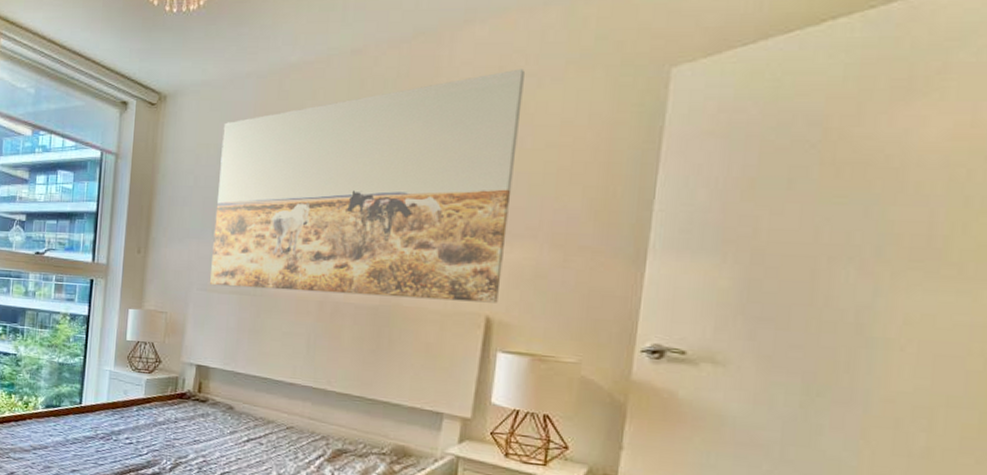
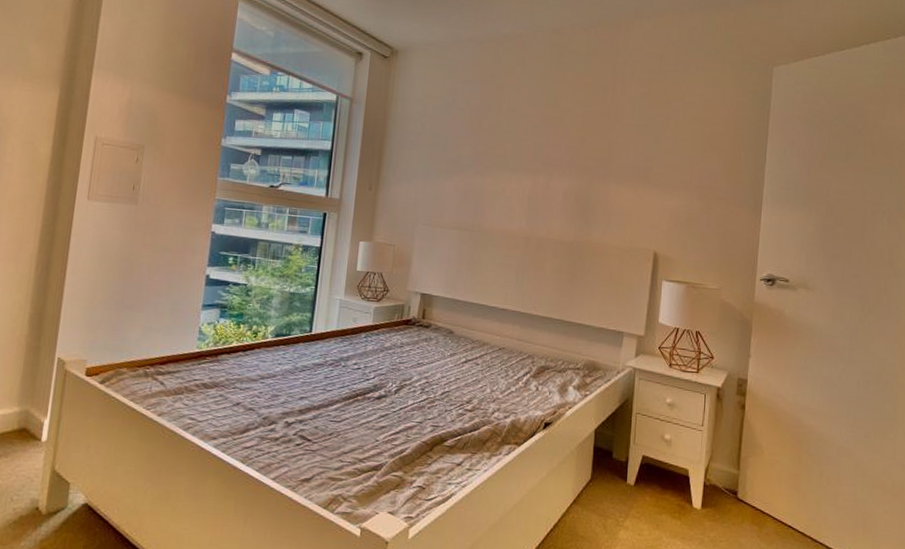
wall art: present [210,68,525,303] -> none [434,57,678,241]

